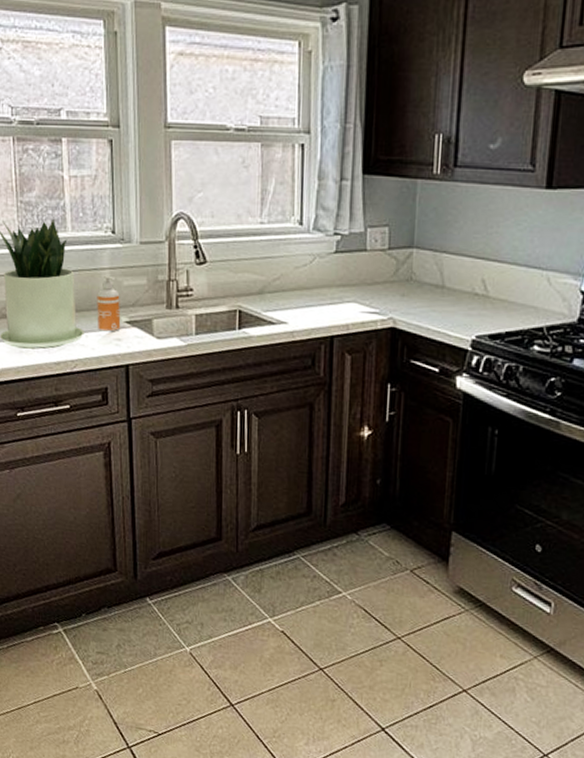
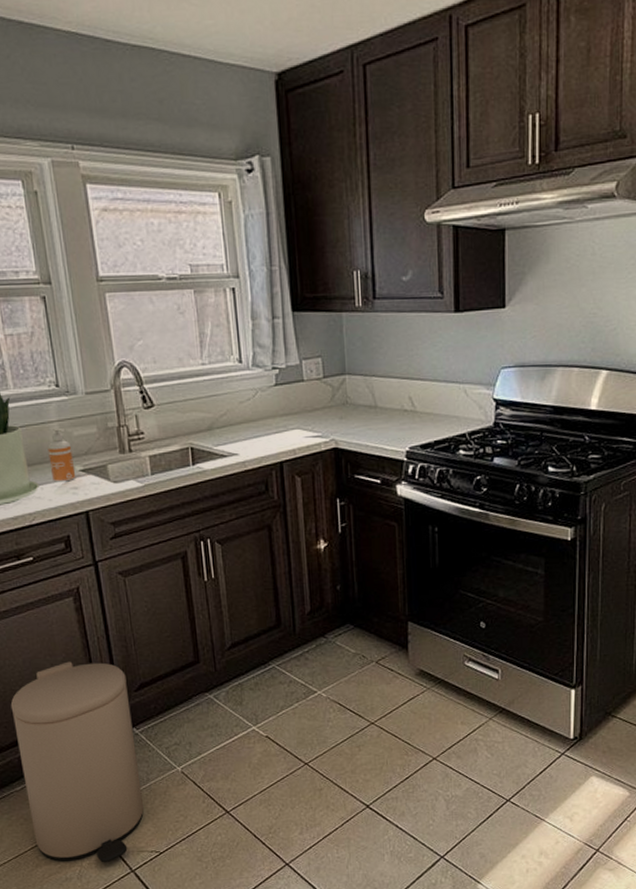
pedal bin: none [31,517,148,734] -> present [10,661,144,863]

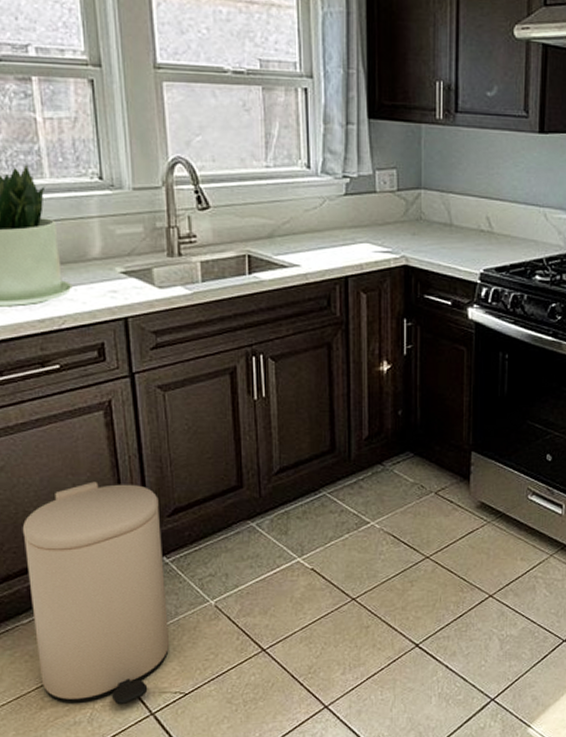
soap dispenser: present [47,427,76,482] -> none [85,224,116,284]

